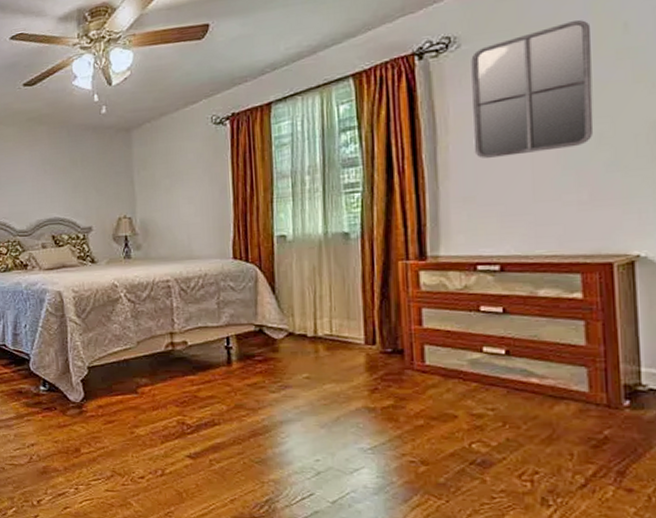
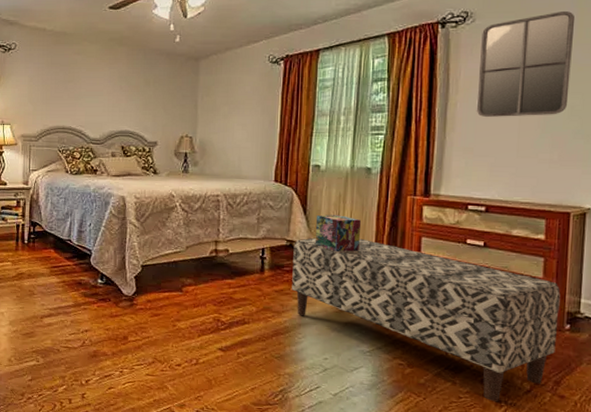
bench: none [264,316,613,501] -> present [292,237,561,402]
decorative box: none [287,291,345,335] -> present [314,214,362,252]

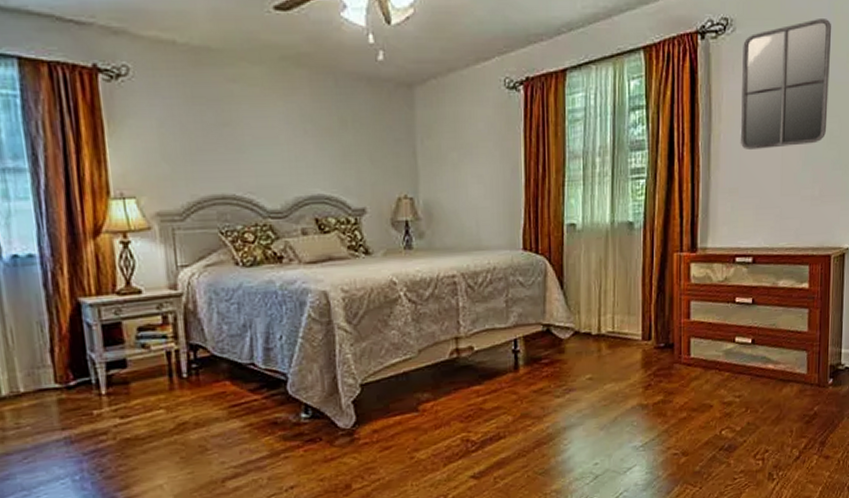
bench: present [292,237,561,402] -> none [551,311,824,477]
decorative box: present [314,214,362,252] -> none [575,285,626,332]

